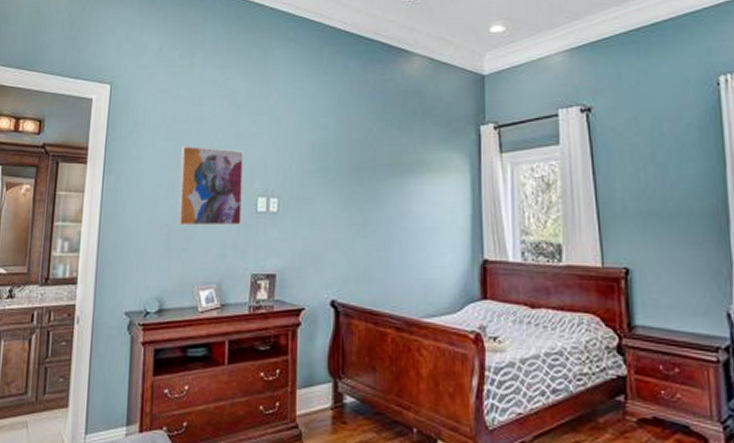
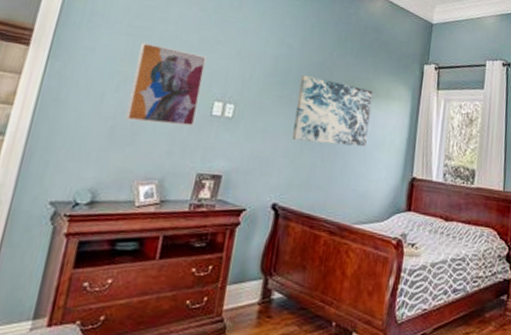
wall art: none [342,156,424,230] -> present [292,74,373,147]

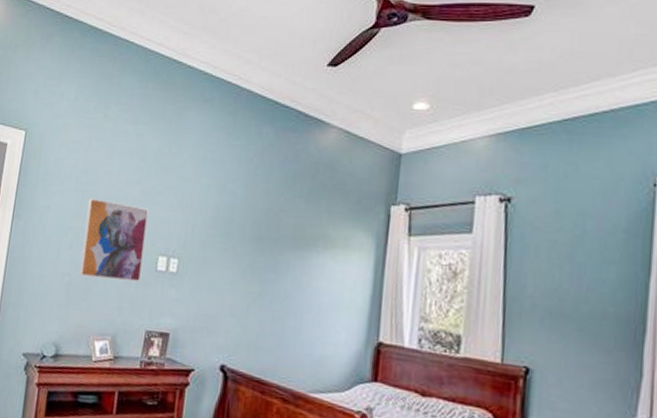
wall art: present [292,74,373,147] -> none [238,224,328,306]

